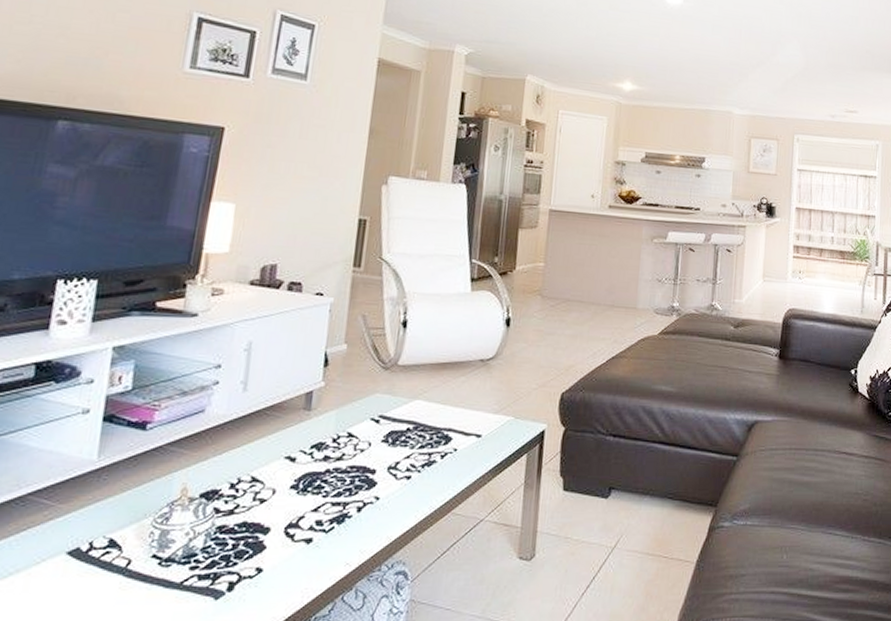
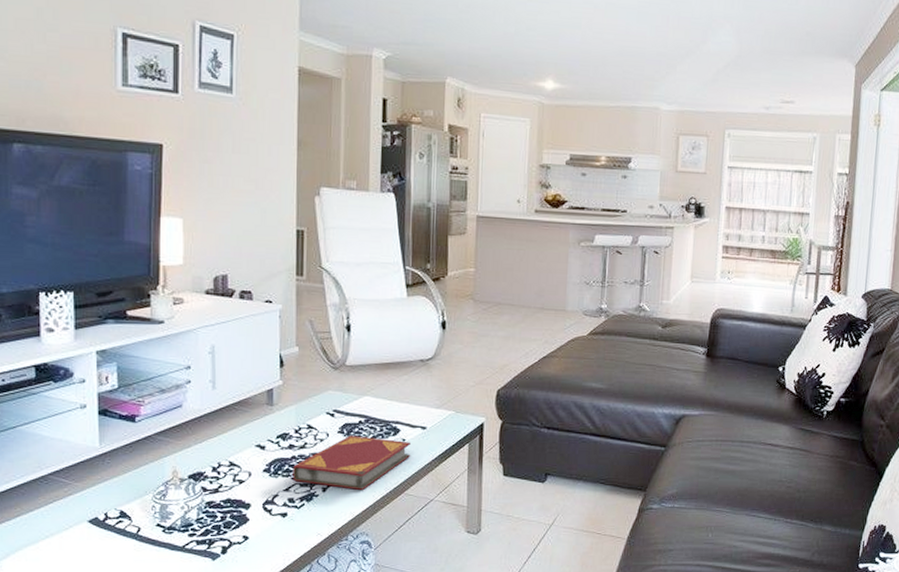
hardback book: none [324,445,464,509] -> present [293,435,412,490]

